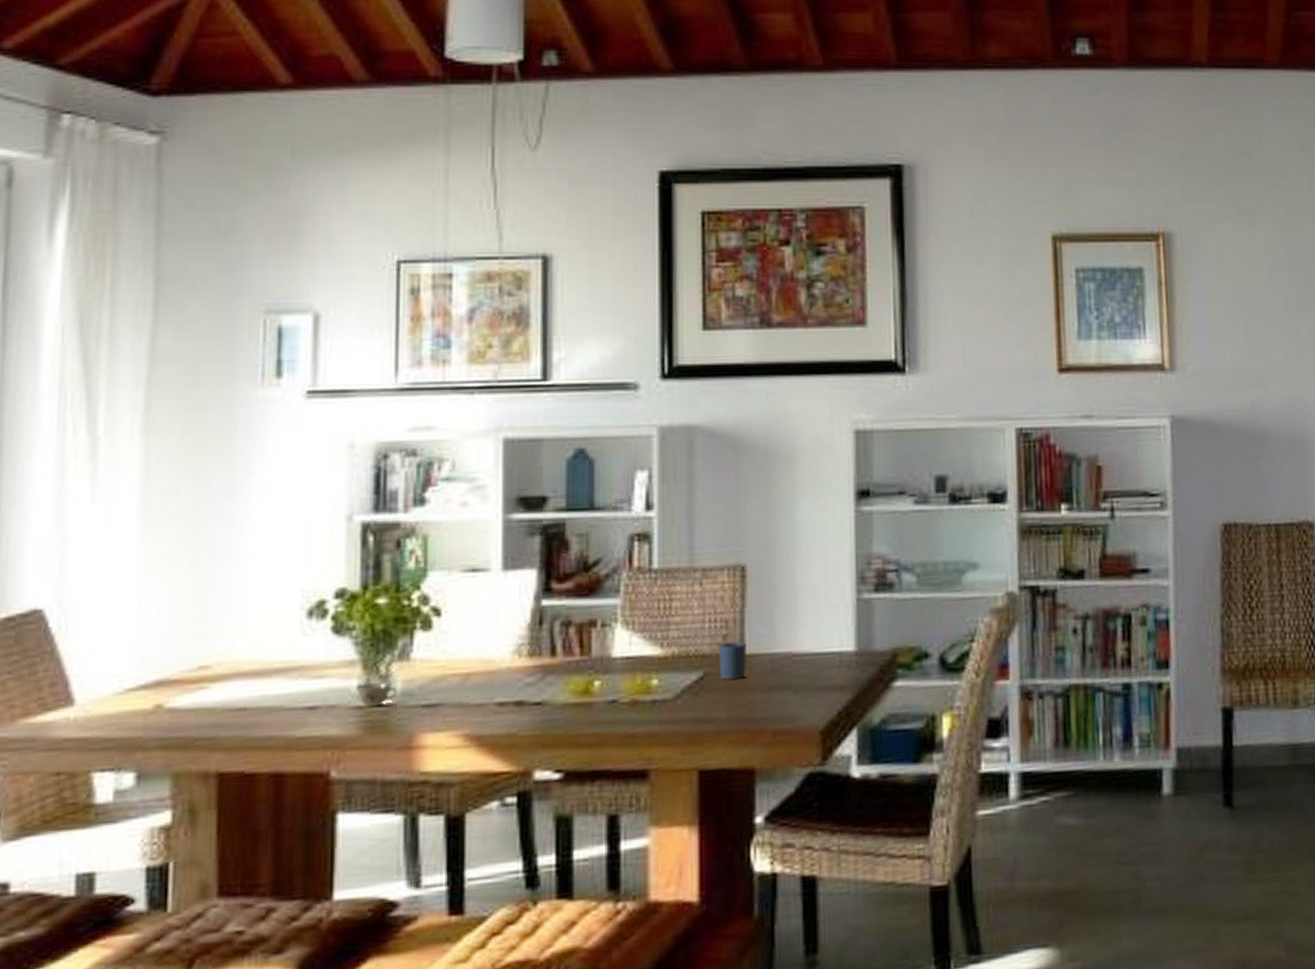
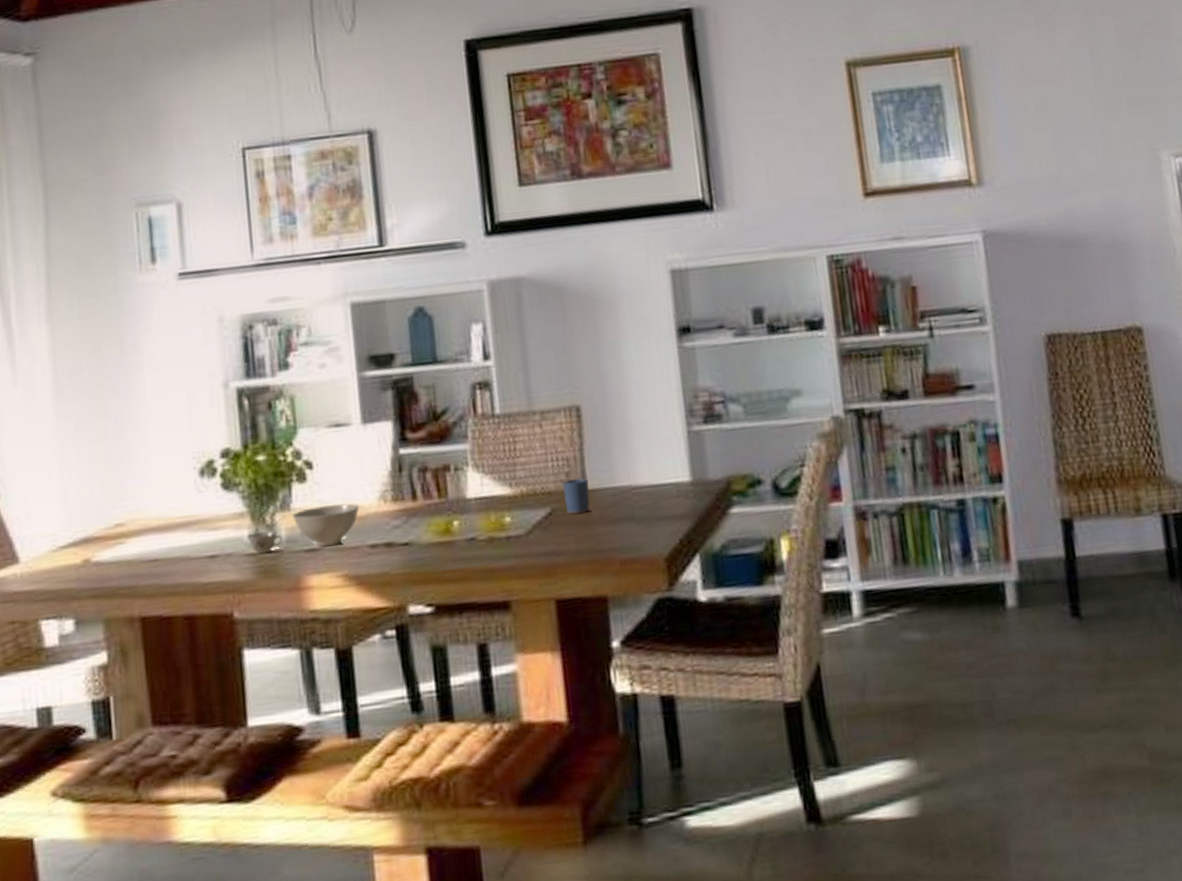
bowl: none [411,656,490,703] -> present [292,503,360,547]

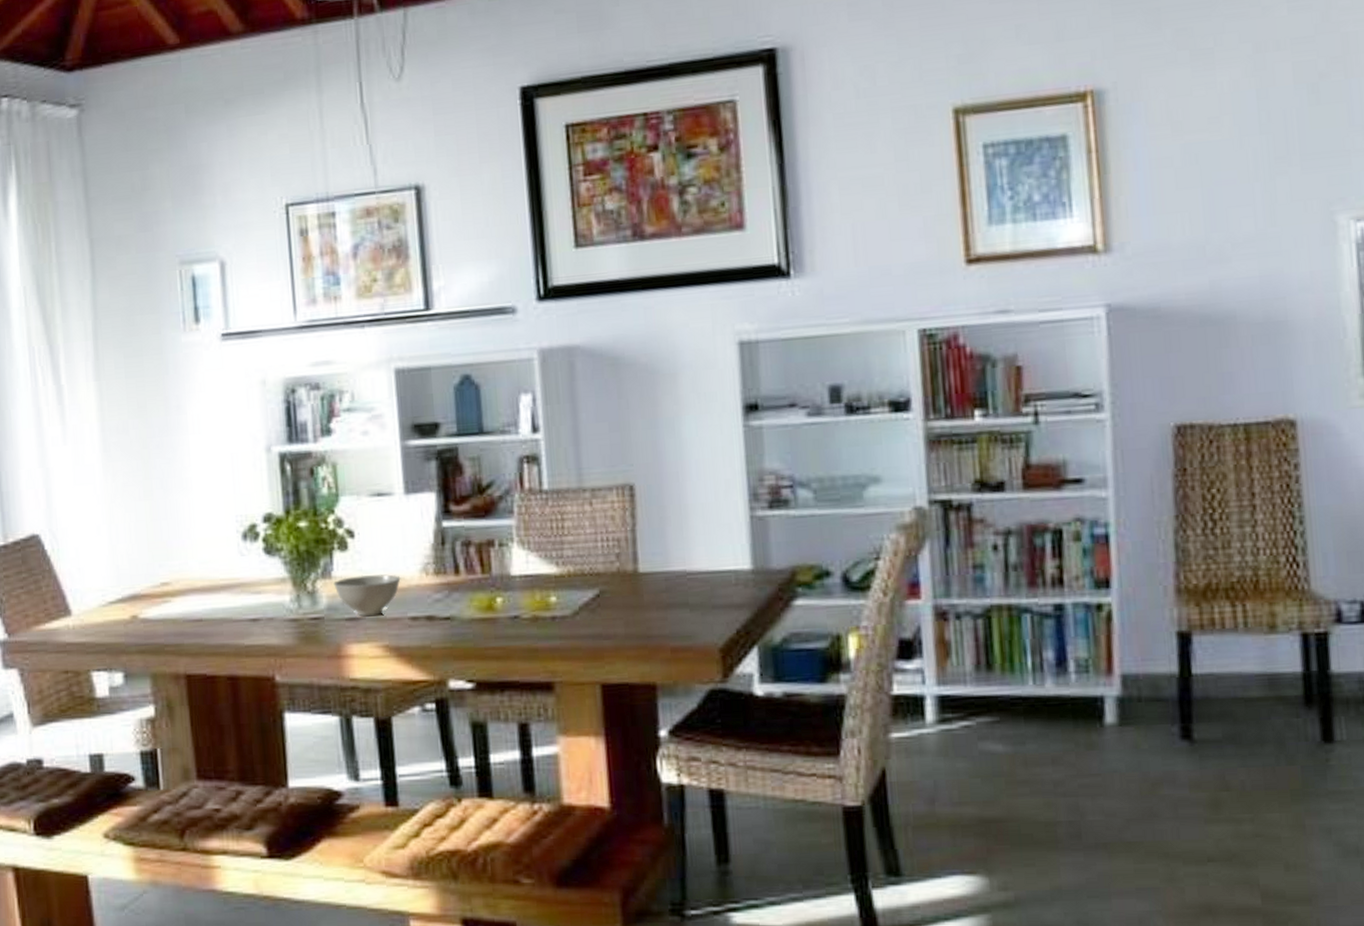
teacup: present [247,530,283,554] -> none [288,597,324,620]
mug: present [561,478,590,515] -> none [611,560,641,598]

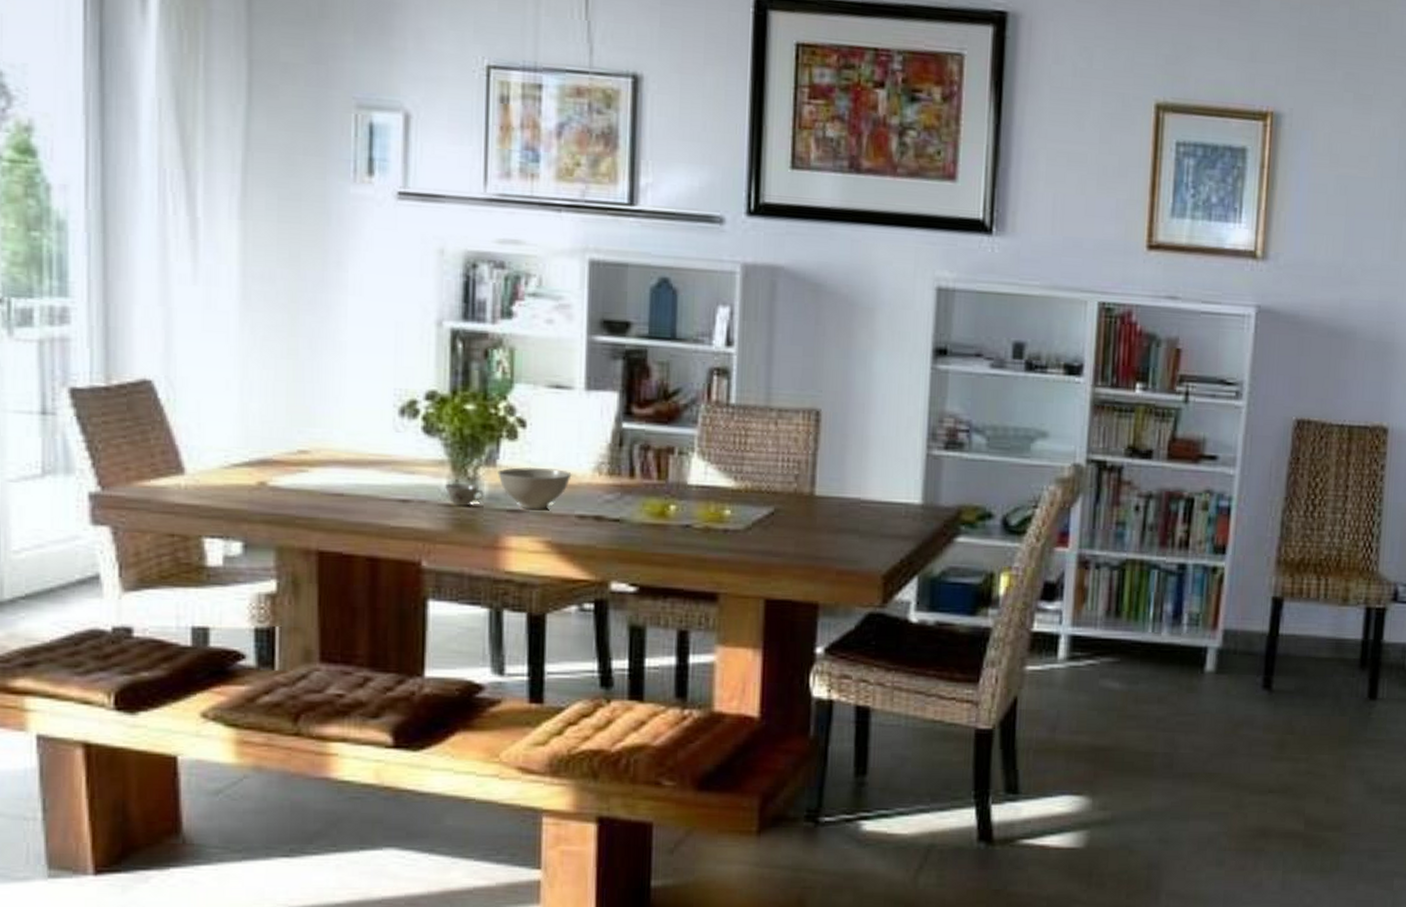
teacup: none [288,597,324,620] -> present [445,482,484,506]

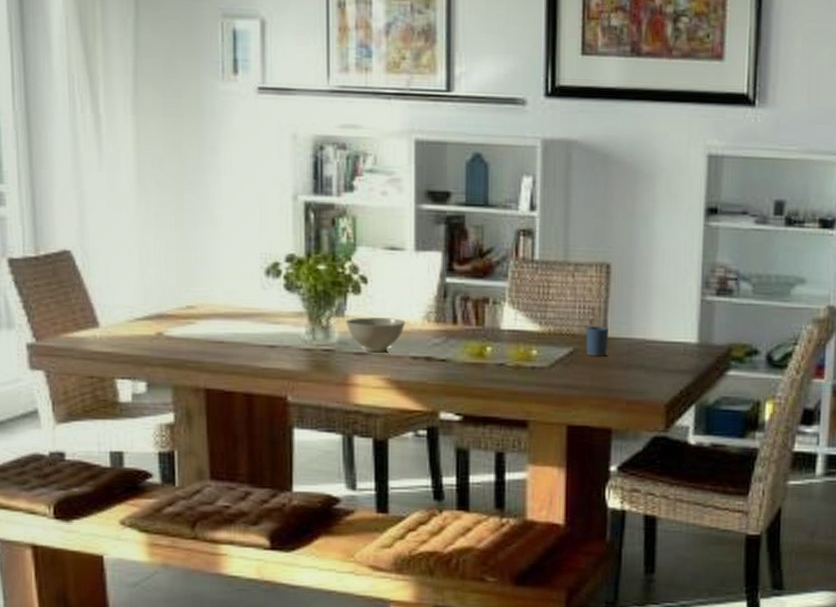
teacup: present [445,482,484,506] -> none [304,330,335,350]
mug: none [789,483,817,519] -> present [585,326,609,357]

